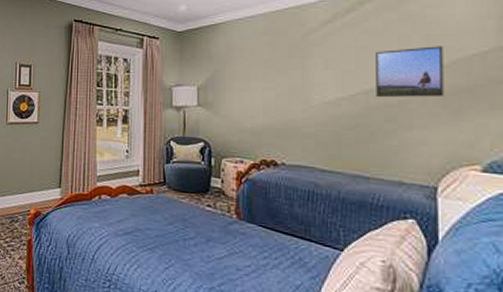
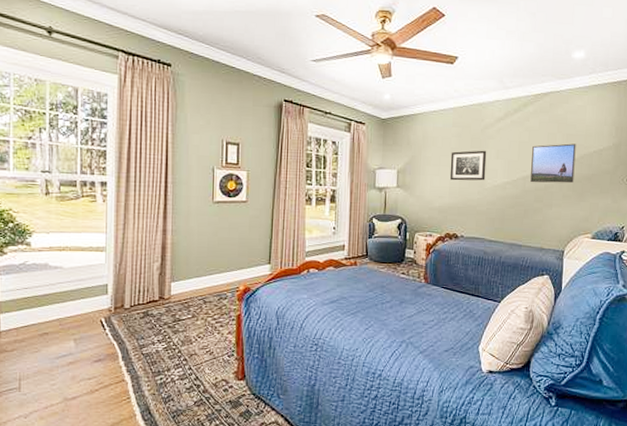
wall art: none [263,60,311,97] -> present [449,150,487,181]

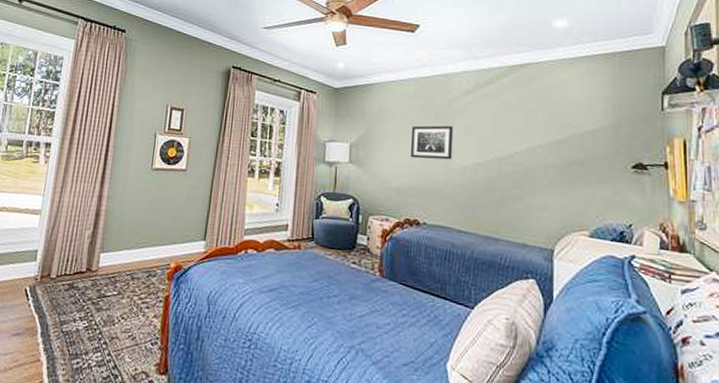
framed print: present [530,143,576,184] -> none [507,121,563,168]

